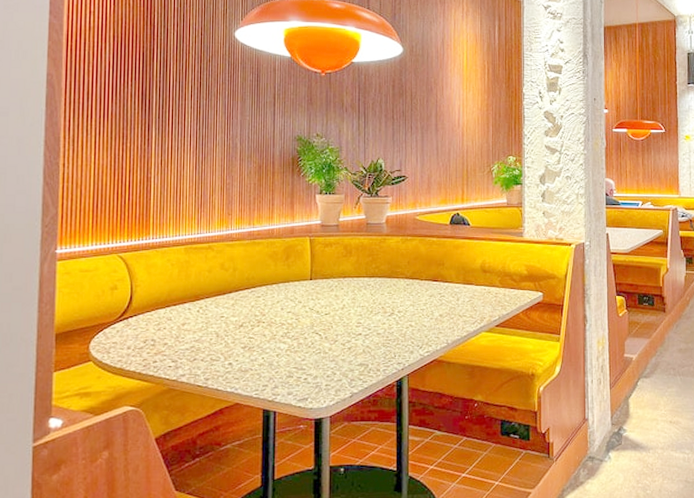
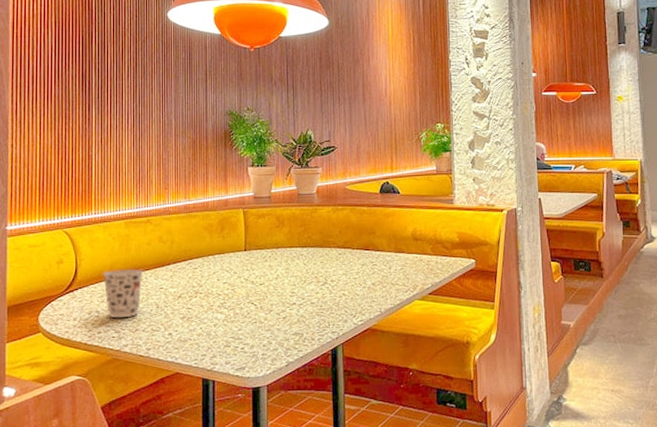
cup: none [159,296,203,348] -> present [102,269,143,319]

